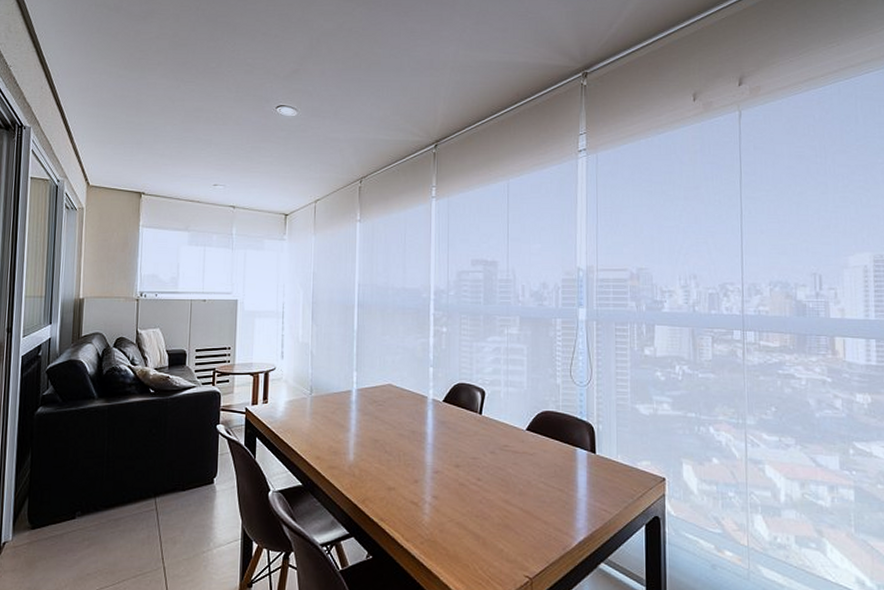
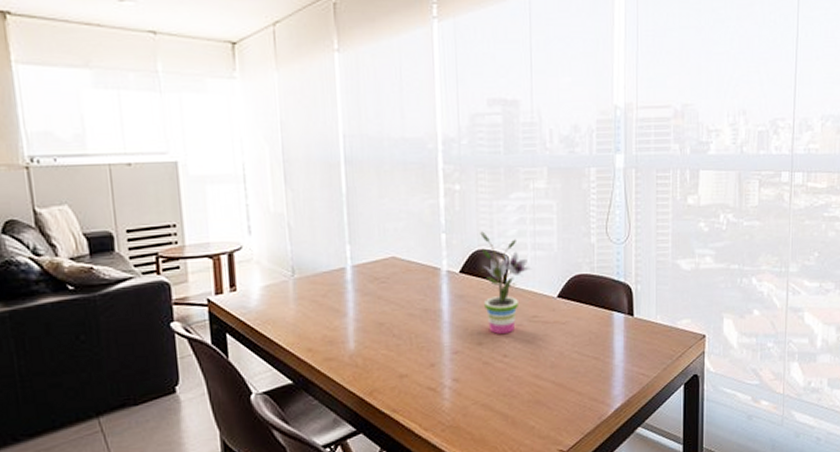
potted plant: none [461,367,505,460] -> present [480,231,532,335]

